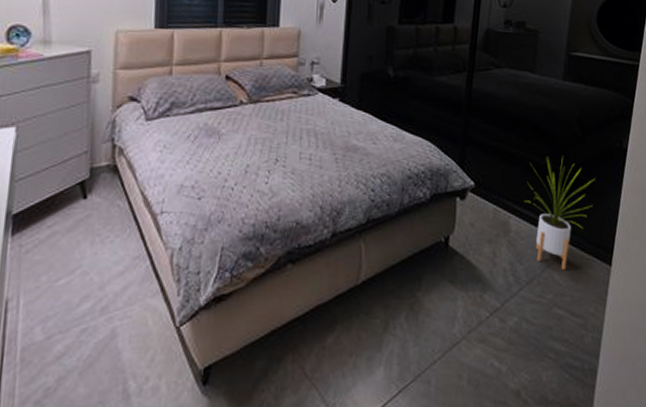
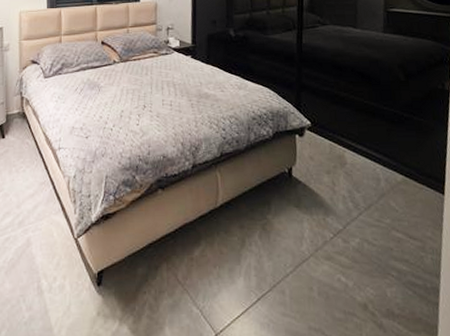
house plant: present [525,156,596,271] -> none [357,98,422,199]

